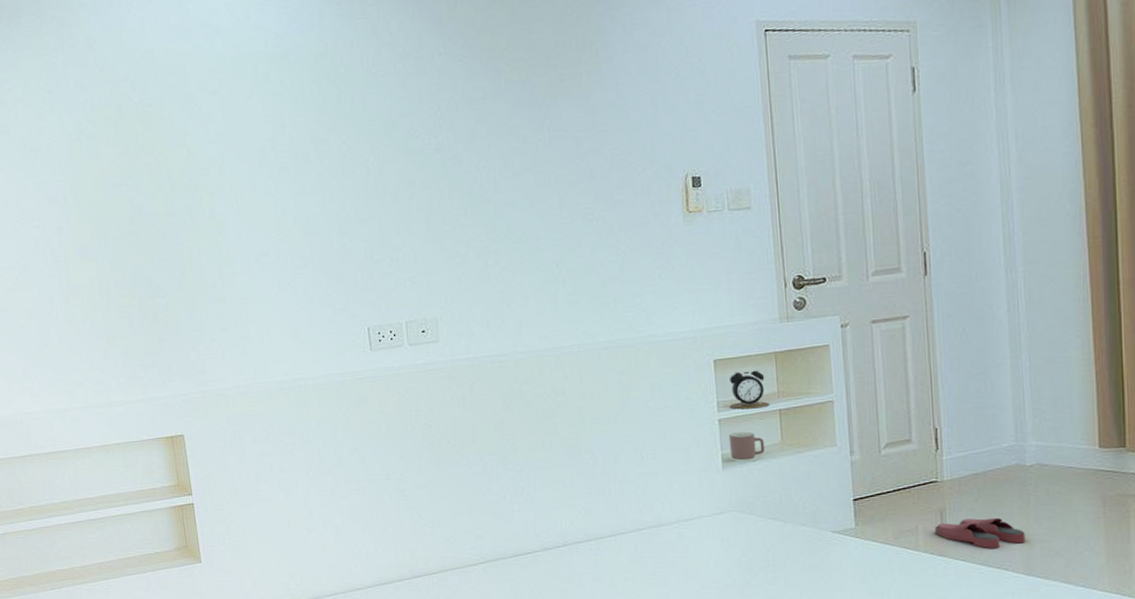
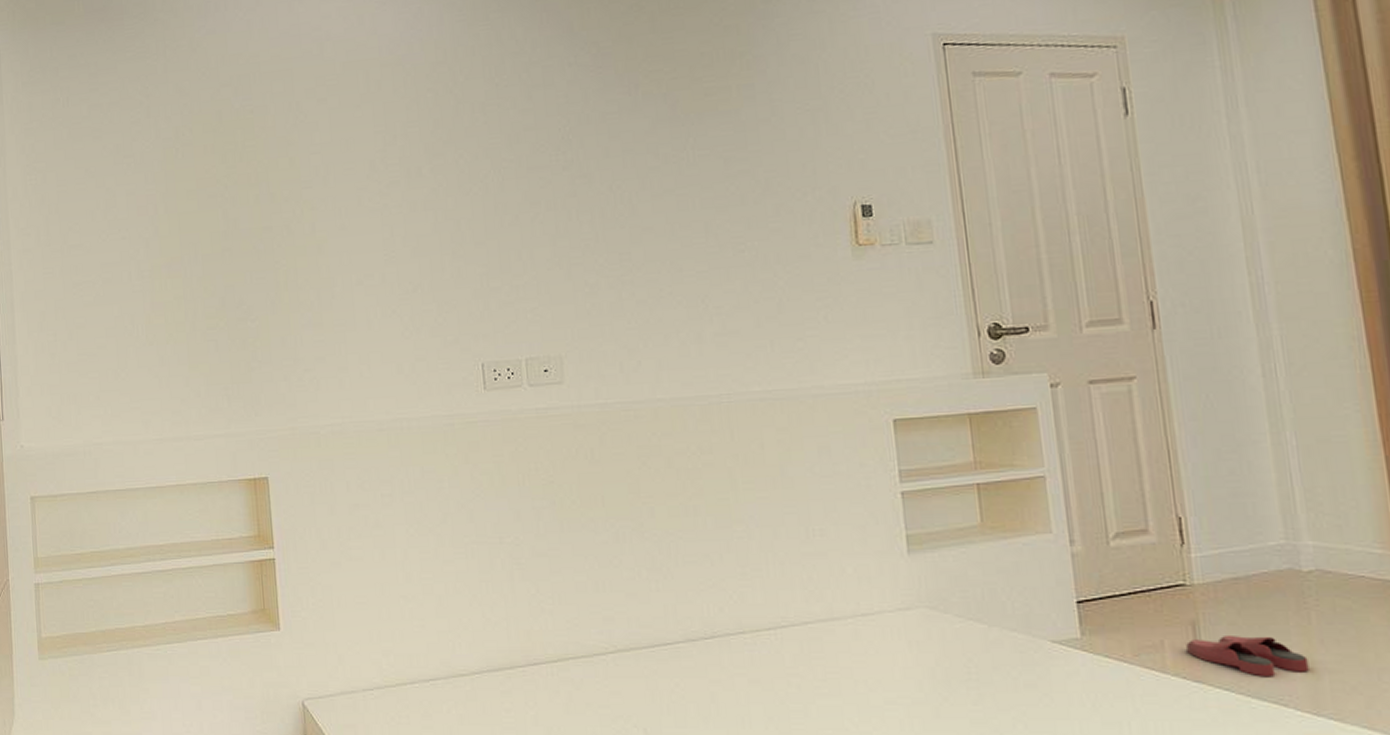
mug: present [728,431,765,462] -> none [914,509,960,546]
alarm clock: present [730,367,770,410] -> none [914,431,965,482]

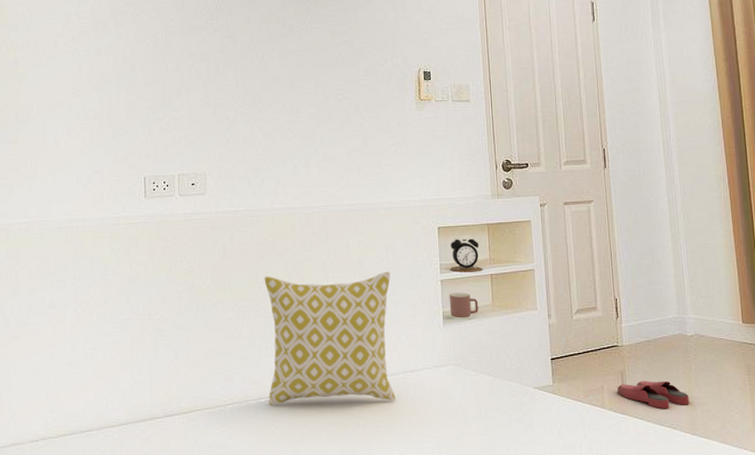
pillow: none [648,480,843,655] -> present [264,271,396,406]
alarm clock: none [914,431,965,482] -> present [451,236,483,273]
mug: none [914,509,960,546] -> present [449,292,478,320]

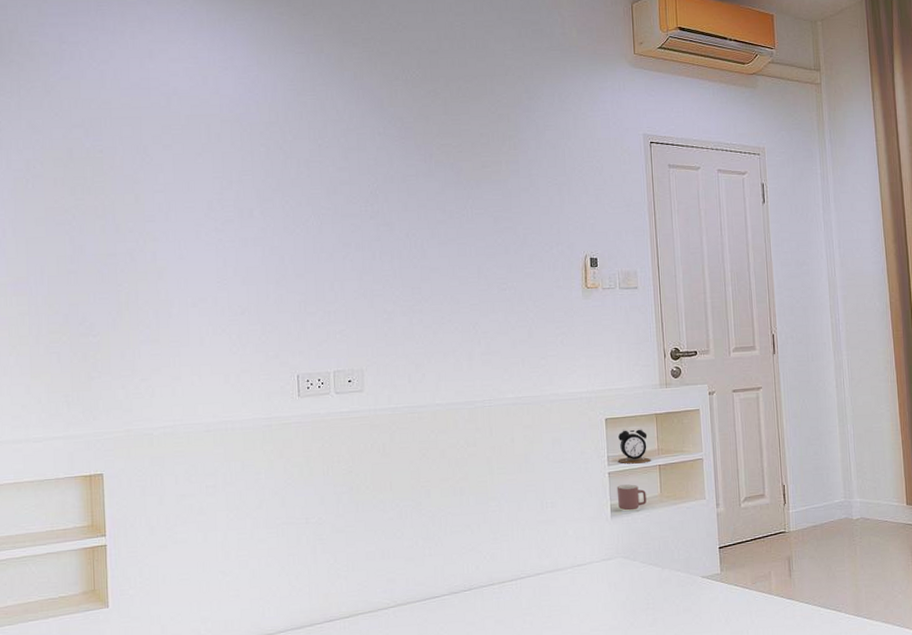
pillow: present [264,271,396,406] -> none [426,465,563,606]
slippers: present [617,380,690,409] -> none [784,564,854,593]

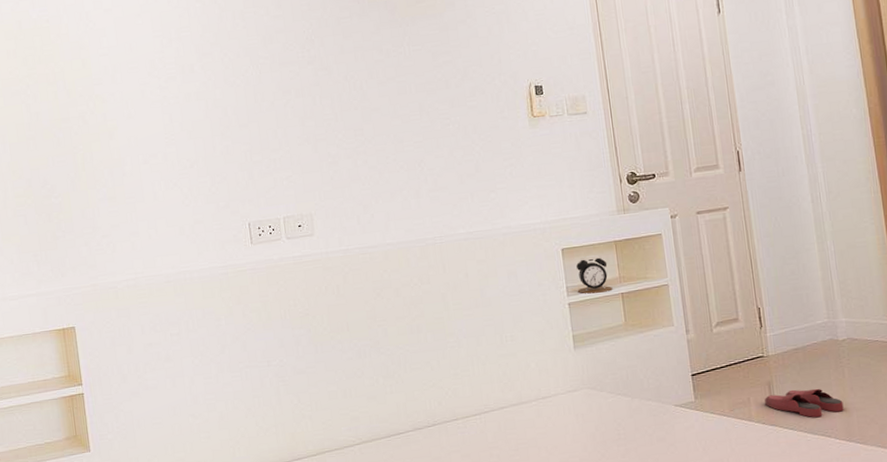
mug: present [616,484,647,512] -> none [578,314,611,343]
slippers: none [784,564,854,593] -> present [765,388,844,418]

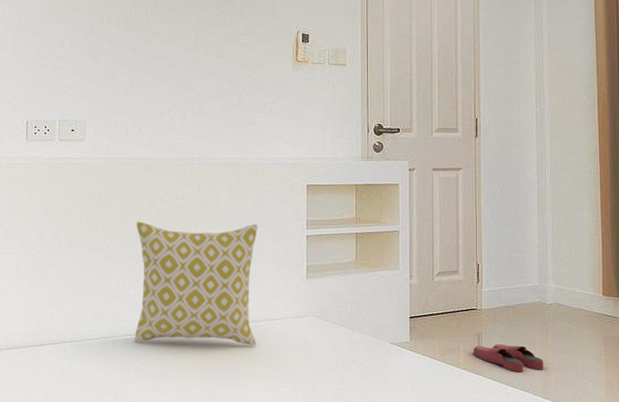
pillow: none [382,298,530,442] -> present [135,221,258,346]
alarm clock: present [576,255,613,294] -> none [317,195,349,230]

